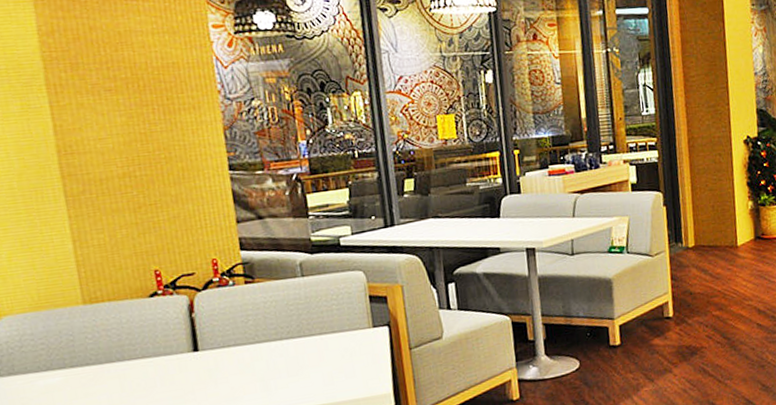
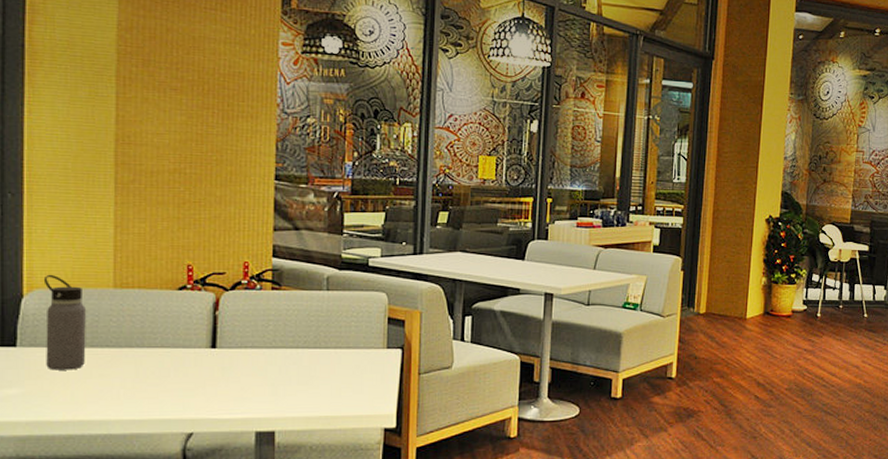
water bottle: none [9,299,68,397] -> present [43,274,86,370]

